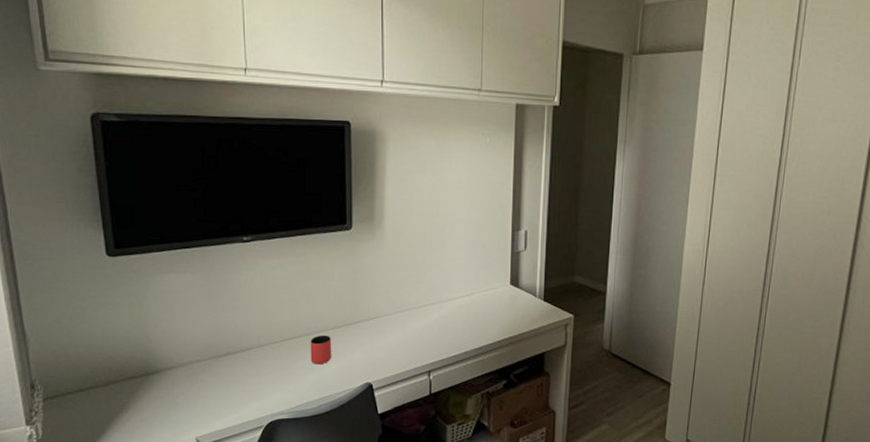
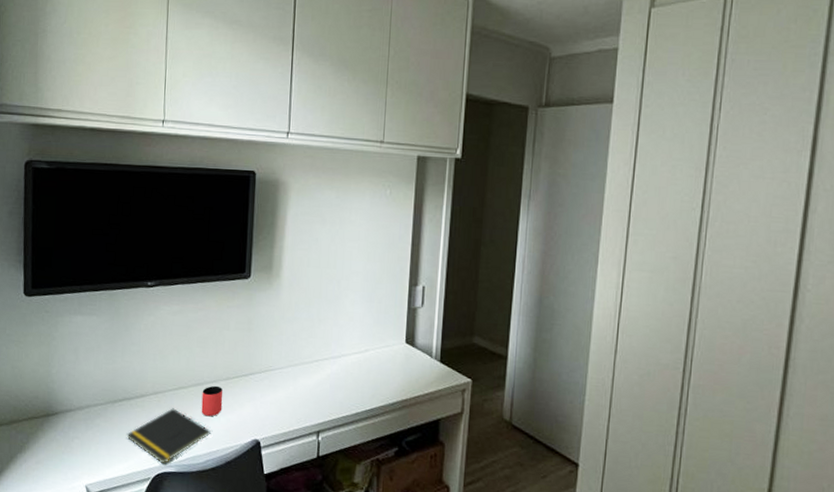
notepad: none [234,359,323,412] -> present [126,408,212,464]

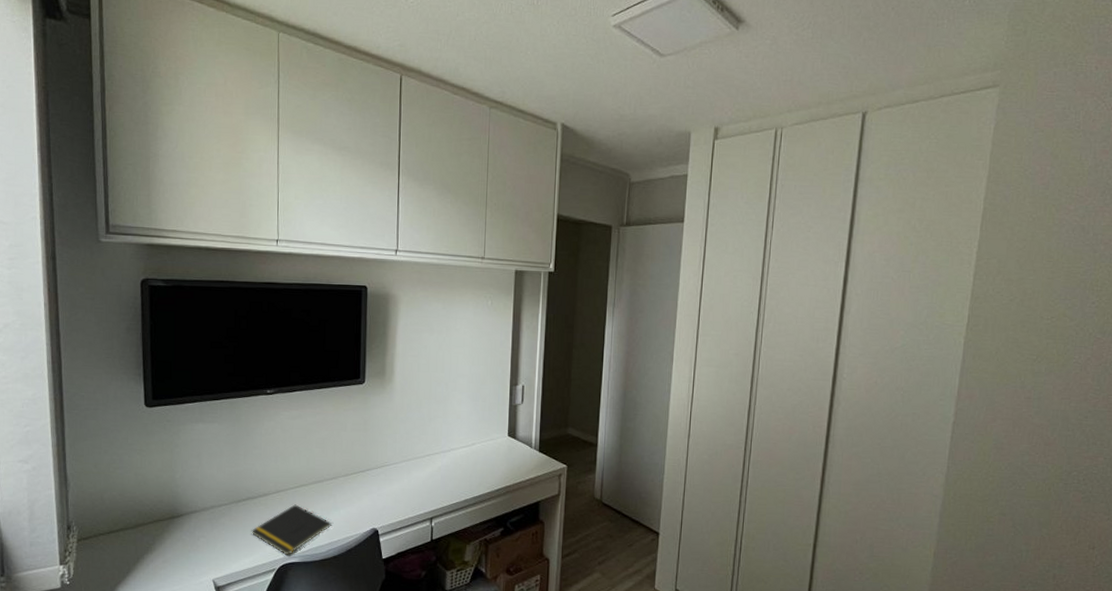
cup: present [201,385,223,417] -> none [322,482,342,510]

